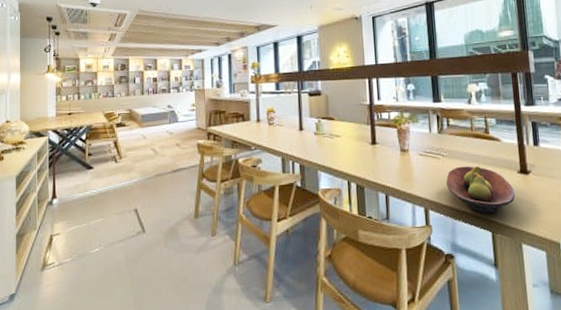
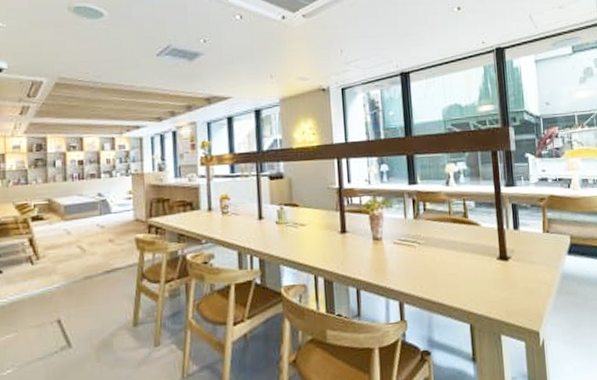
fruit bowl: present [446,166,516,214] -> none [422,253,495,305]

